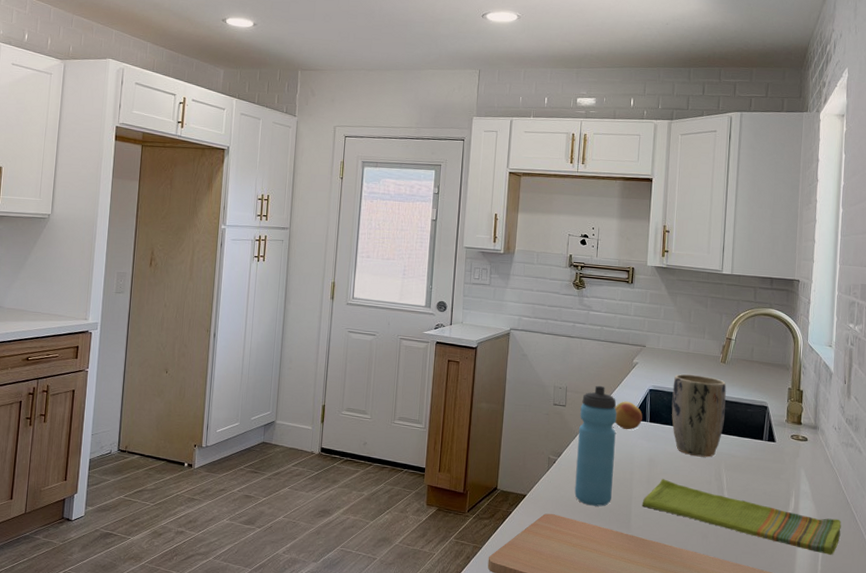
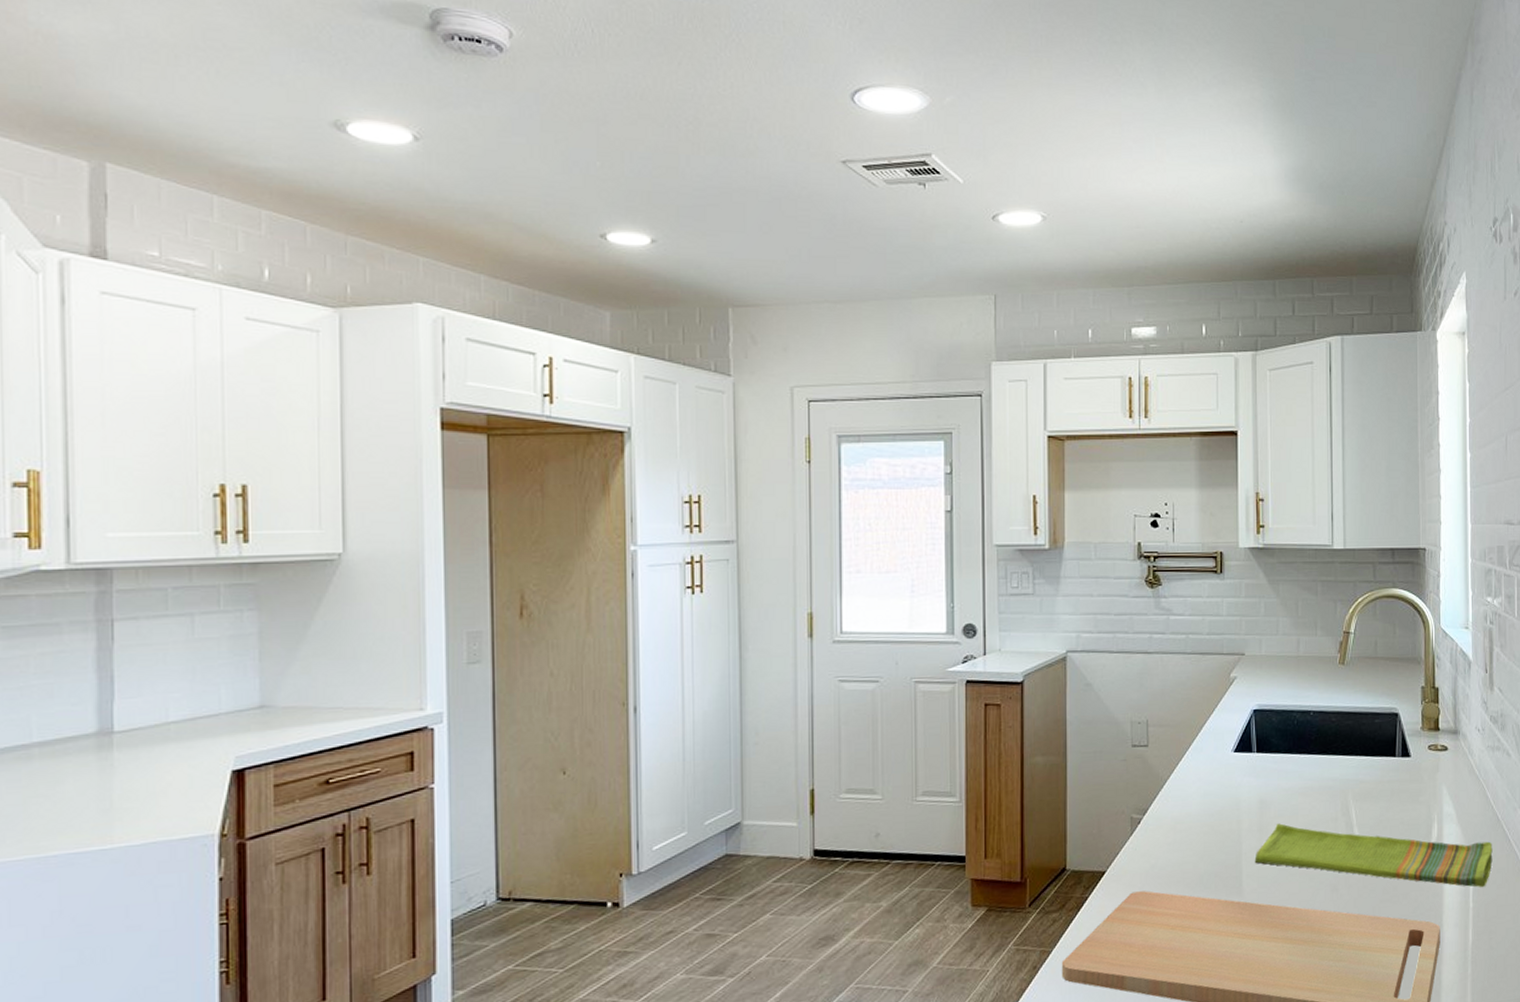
water bottle: present [574,385,617,507] -> none [1167,713,1216,873]
fruit: present [614,401,643,430] -> none [1211,729,1247,767]
plant pot: present [671,374,727,457] -> none [1282,683,1348,789]

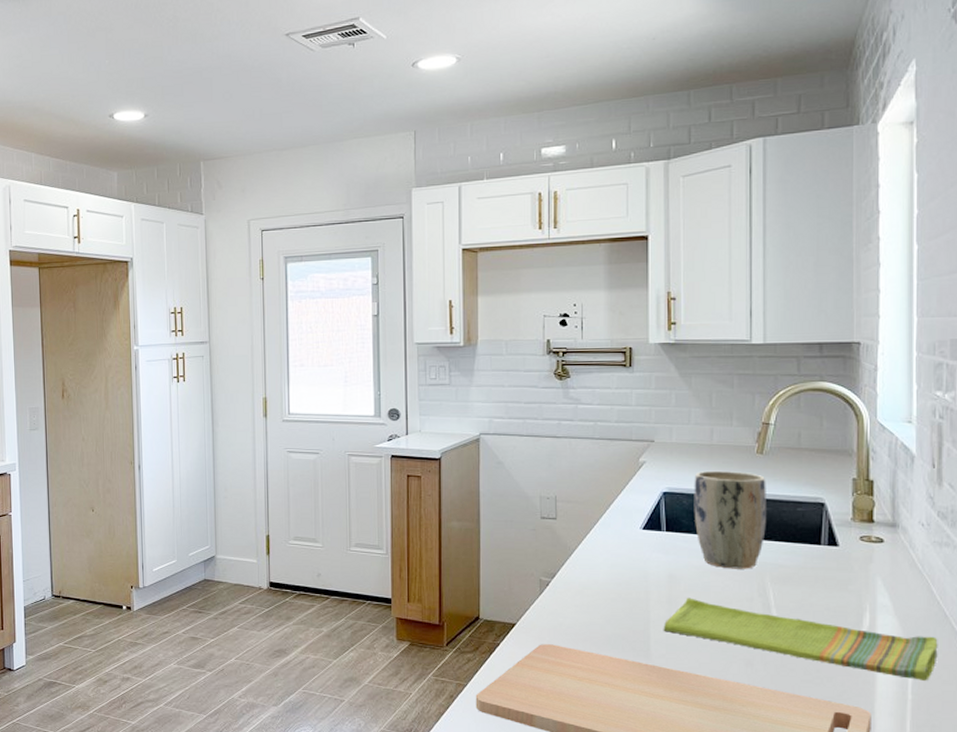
plant pot: none [1282,683,1348,789] -> present [694,470,766,569]

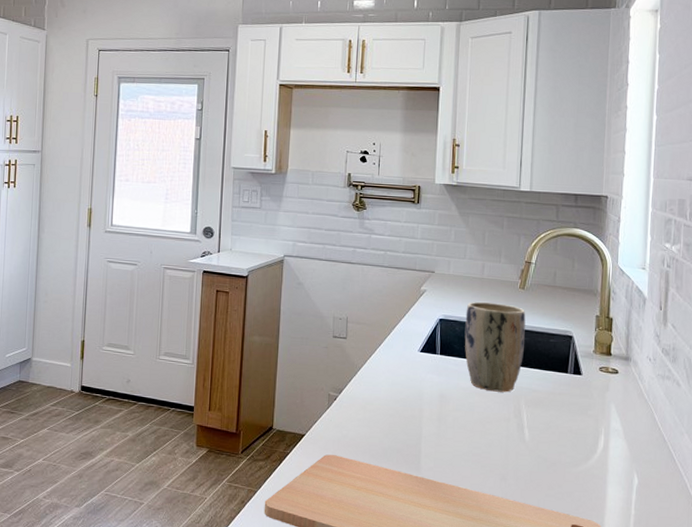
dish towel: present [663,597,938,681] -> none [432,416,658,498]

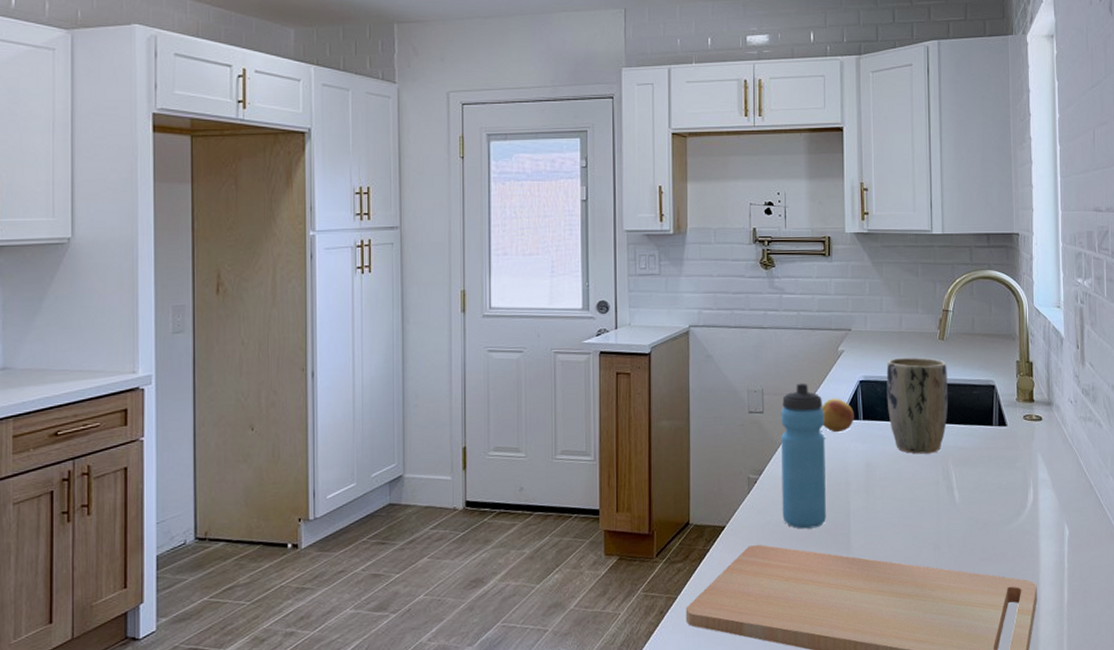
water bottle: none [358,315,404,447] -> present [781,383,826,529]
fruit: none [401,332,432,364] -> present [821,398,854,433]

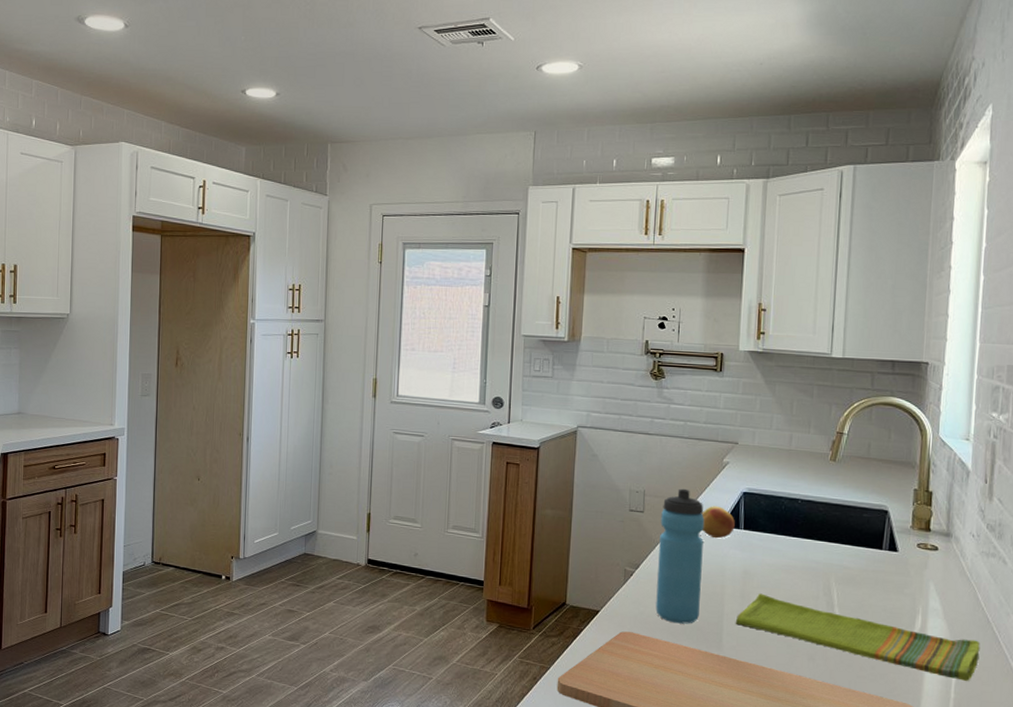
dish towel: none [862,485,1086,549] -> present [735,593,980,681]
plant pot: present [886,357,948,454] -> none [770,474,837,569]

